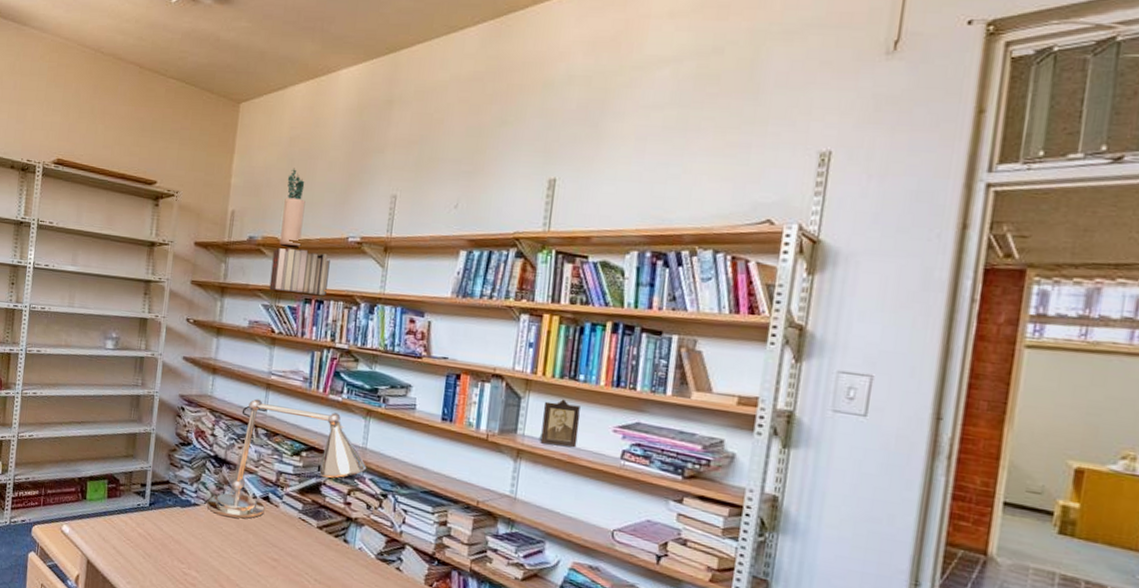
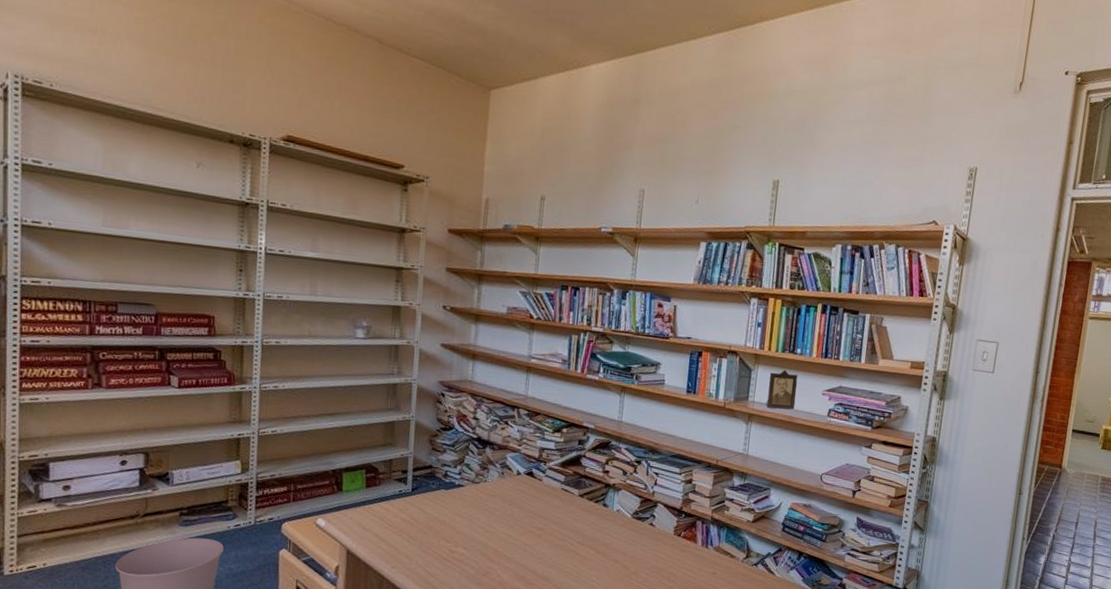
desk lamp: present [204,399,367,519] -> none [469,381,623,495]
books: present [269,247,330,297] -> none [526,236,585,284]
vase: present [279,168,306,249] -> none [535,158,560,238]

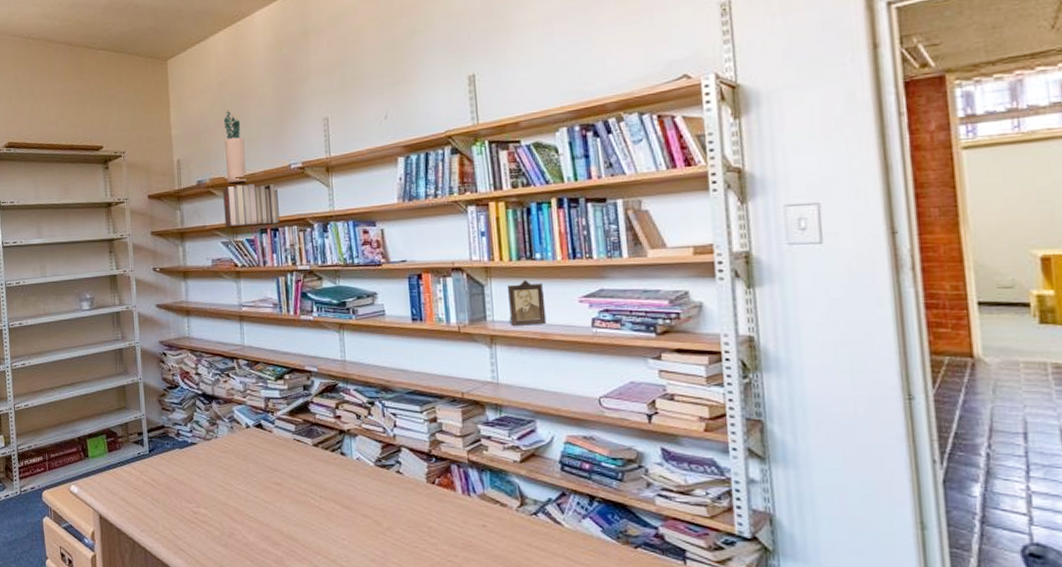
books: none [526,236,585,284] -> present [223,183,280,228]
vase: none [535,158,560,238] -> present [223,110,247,185]

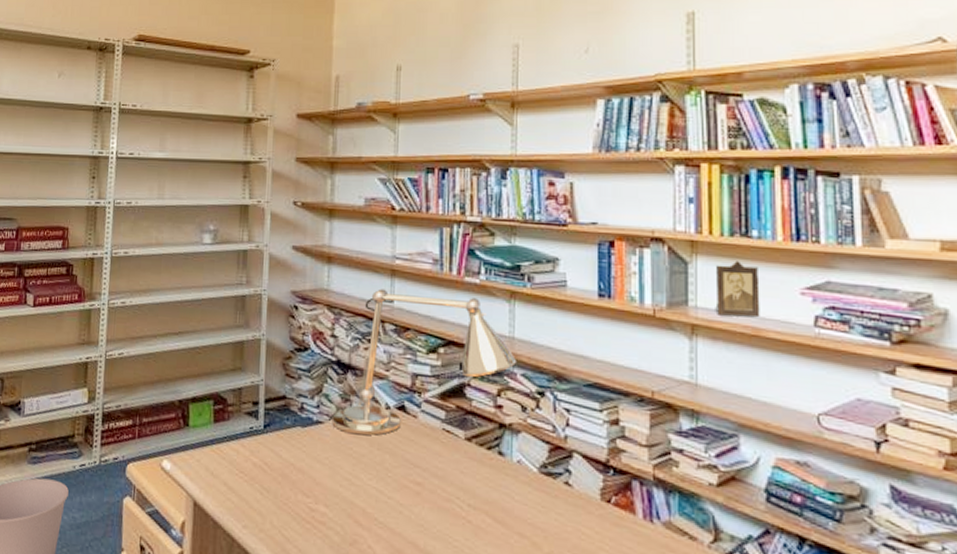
desk lamp: none [201,332,350,451] -> present [329,288,517,436]
vase: present [223,110,247,185] -> none [392,23,418,112]
books: present [223,183,280,228] -> none [385,112,451,164]

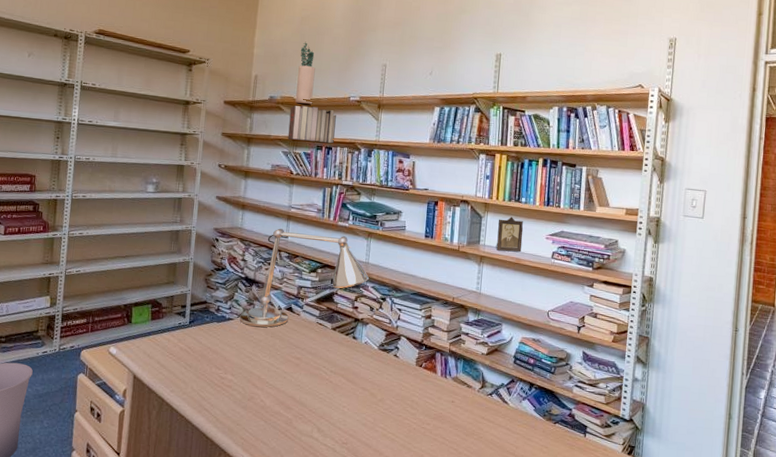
books: none [385,112,451,164] -> present [287,105,336,144]
vase: none [392,23,418,112] -> present [295,41,315,106]

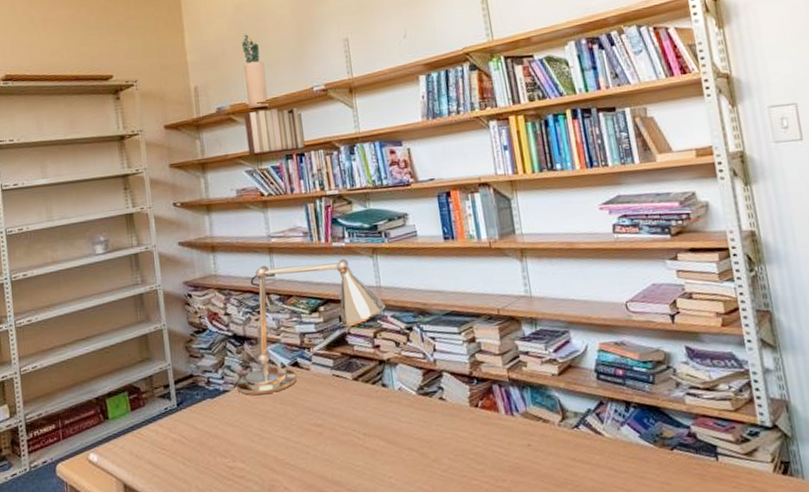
photo frame: present [495,217,524,253] -> none [532,191,572,238]

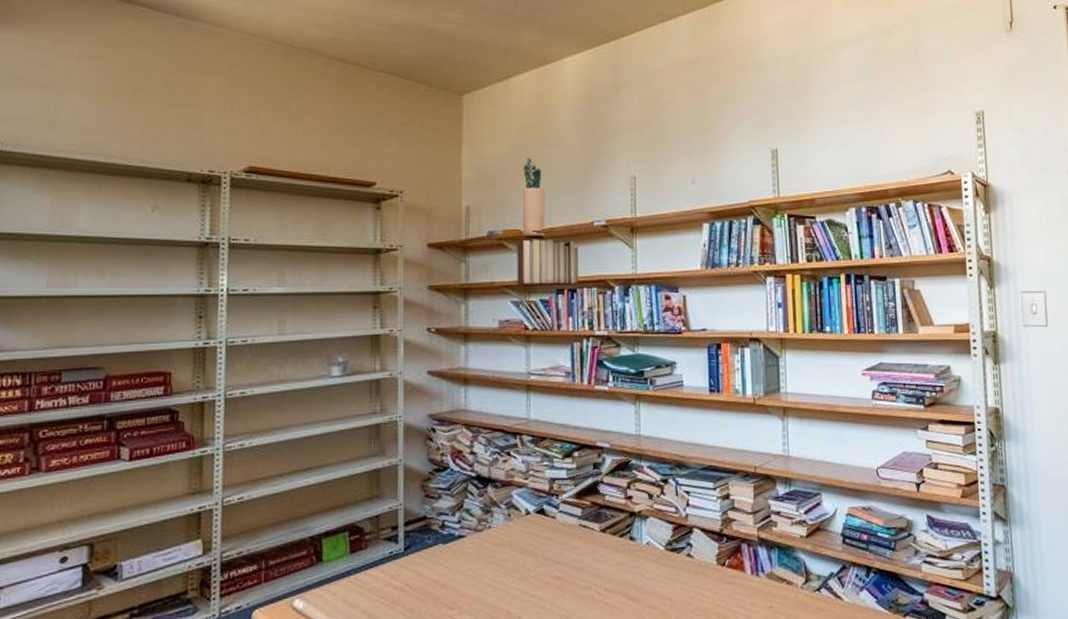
desk lamp: present [234,259,386,396] -> none [471,403,644,543]

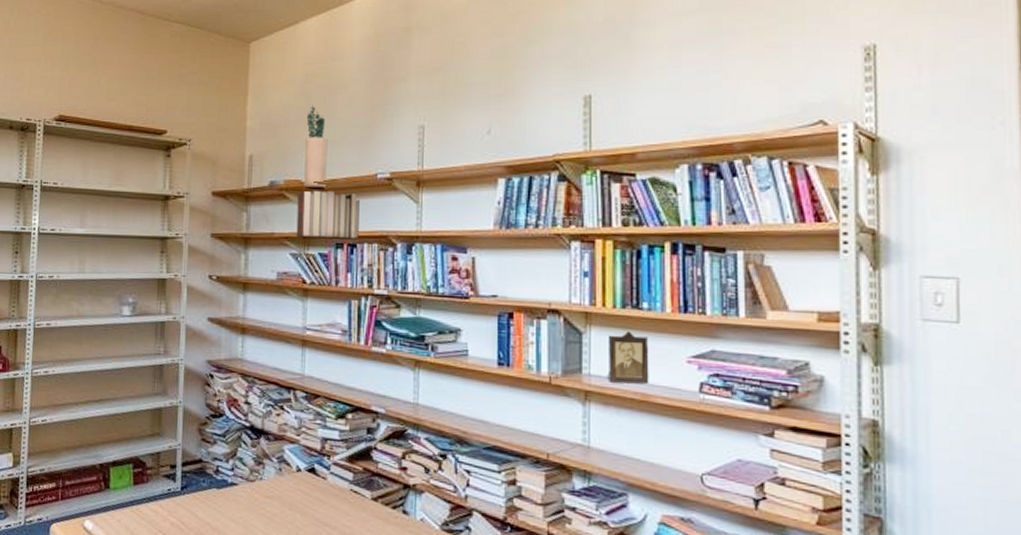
photo frame: none [799,352,834,398] -> present [607,331,649,385]

